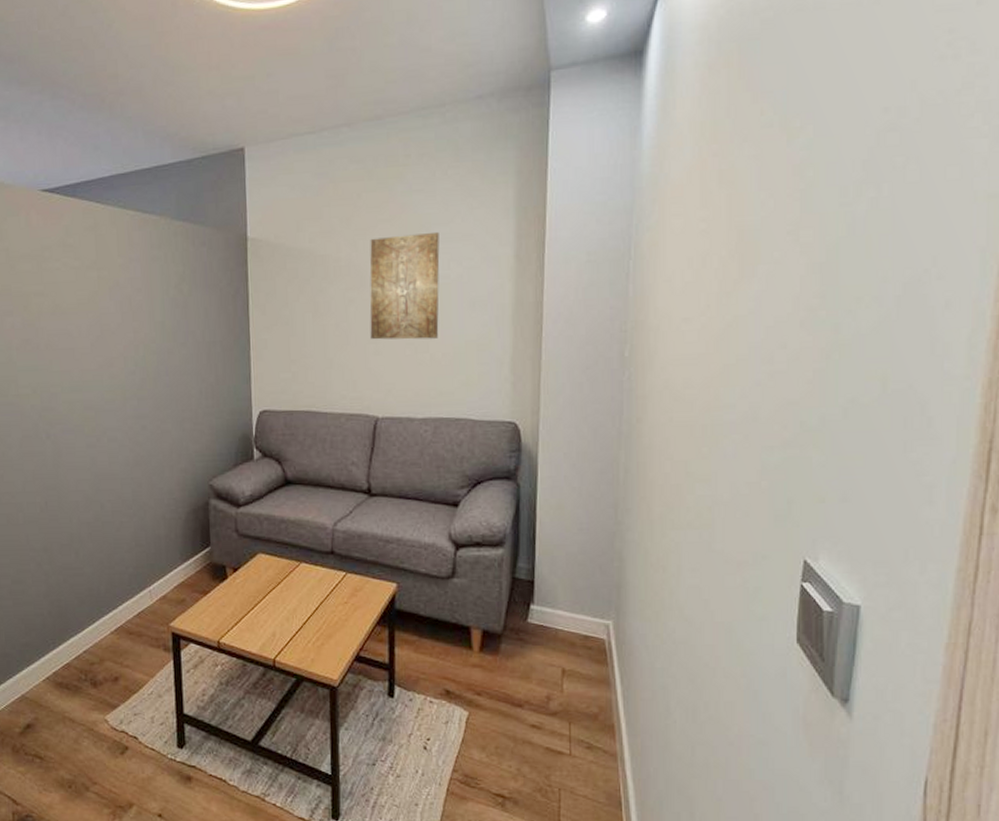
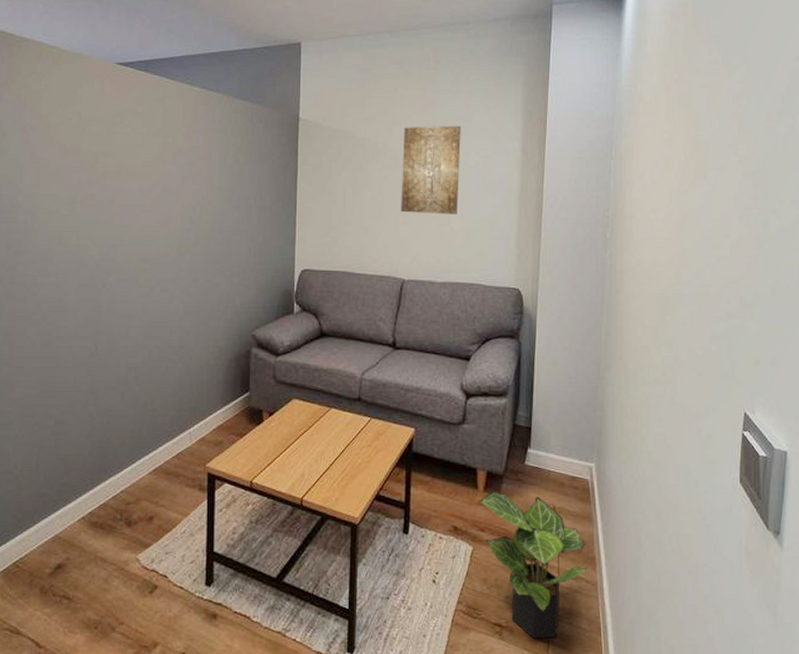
potted plant: none [474,650,605,812] -> present [479,490,587,639]

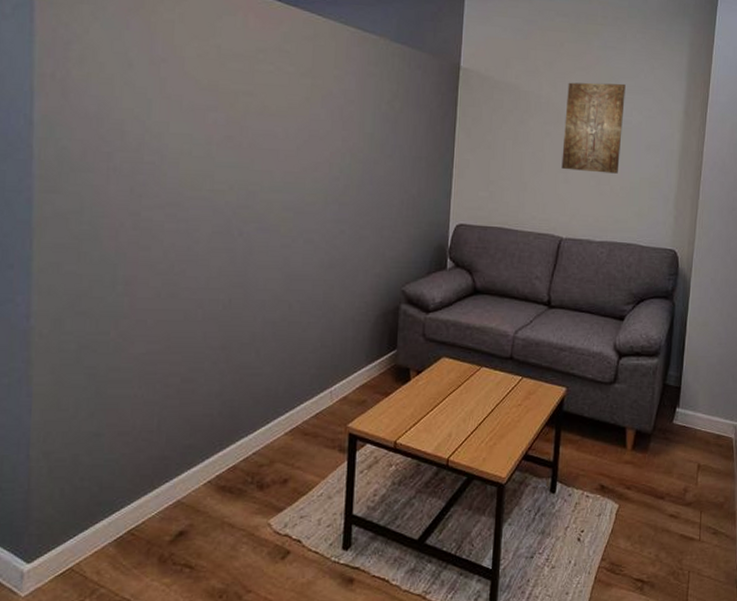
potted plant: present [479,490,587,639] -> none [627,448,728,593]

